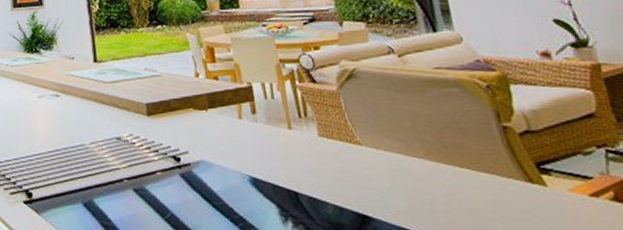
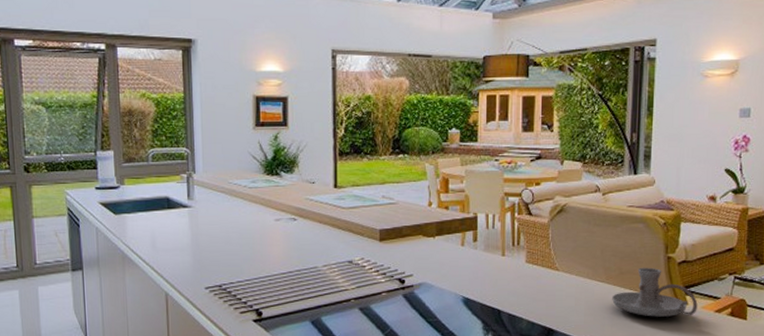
candle holder: none [438,139,563,202] -> present [612,267,698,317]

